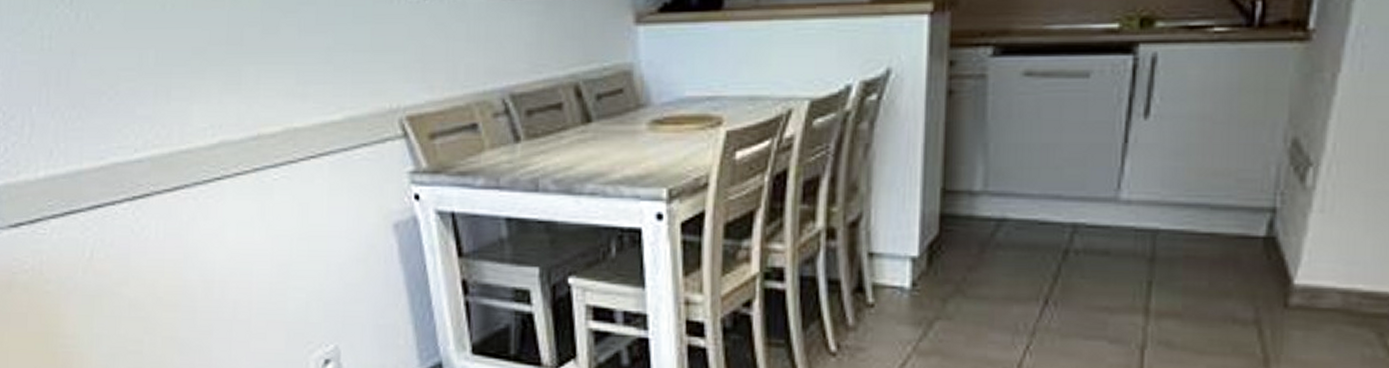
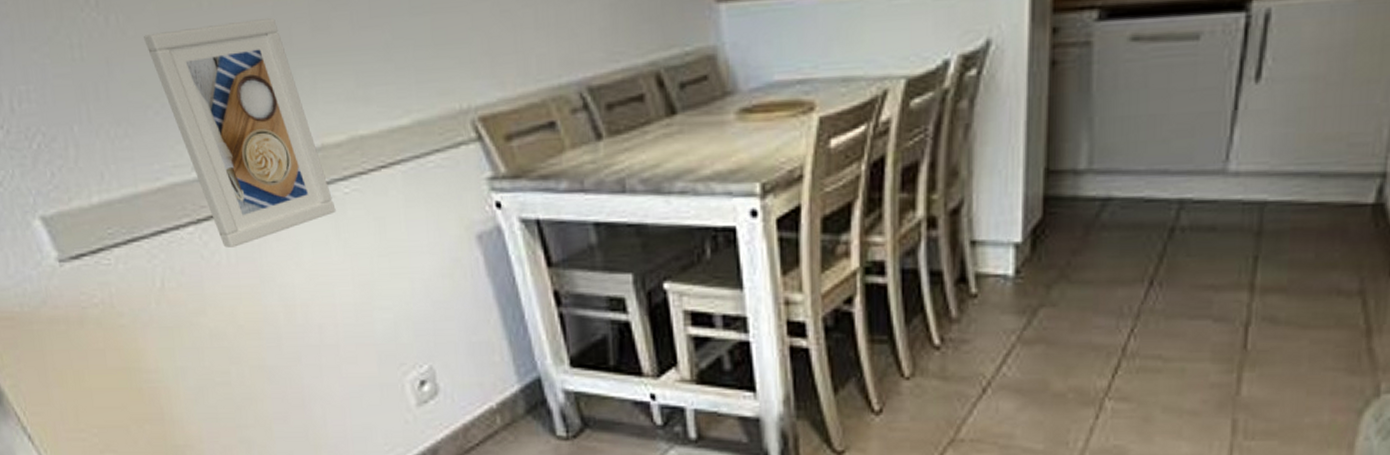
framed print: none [109,21,264,224] -> present [144,18,336,248]

